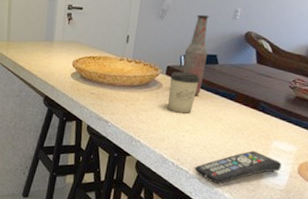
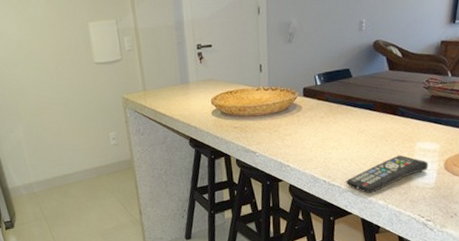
cup: present [167,71,201,114] -> none [308,90,338,132]
bottle: present [182,14,209,95] -> none [317,31,341,111]

